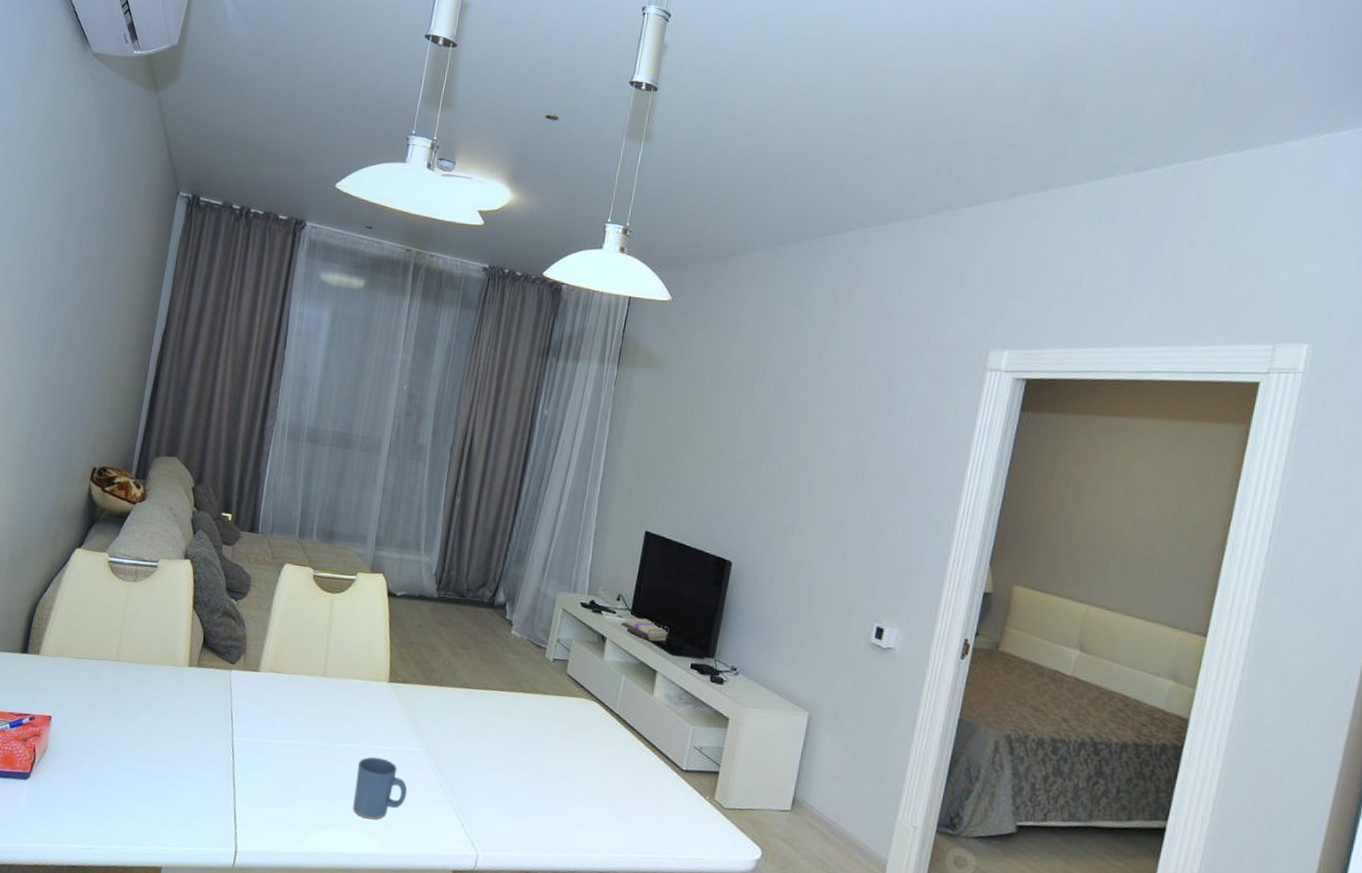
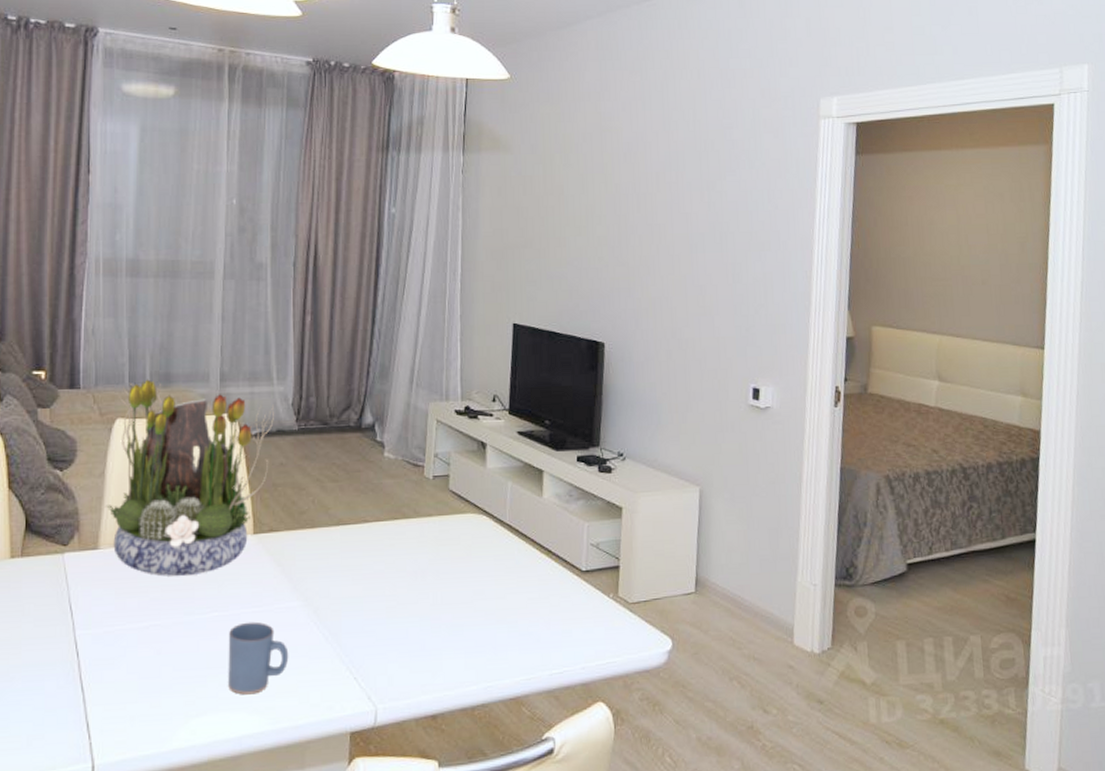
flower arrangement: none [269,533,419,709] -> present [106,379,274,577]
books: present [621,618,669,642] -> none [500,416,550,441]

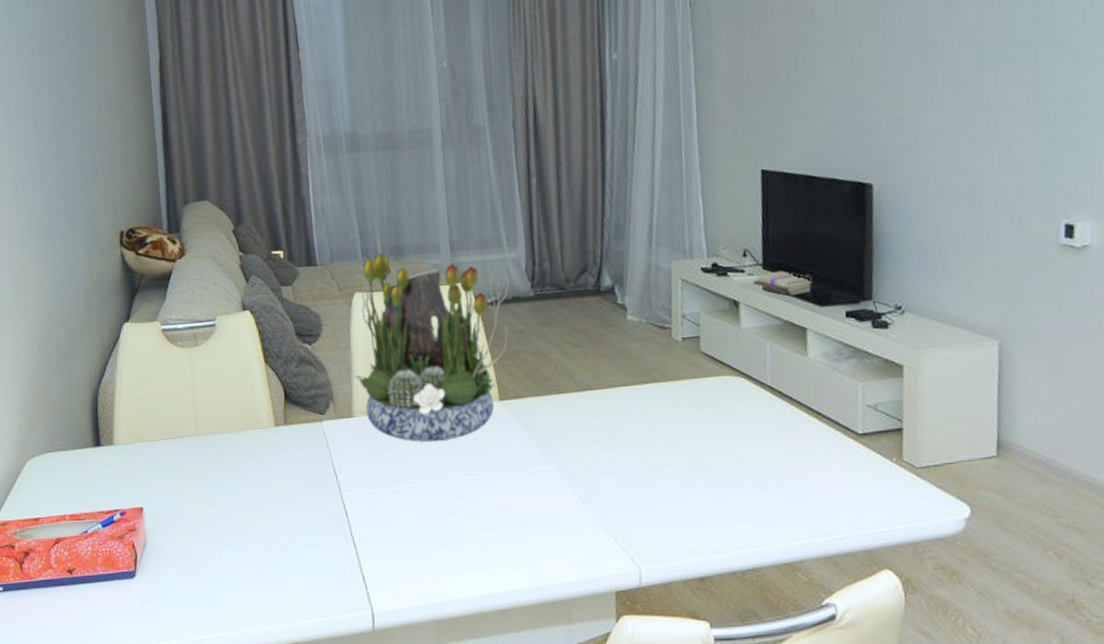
mug: present [228,621,289,695] -> none [485,485,547,554]
books: none [500,416,550,441] -> present [753,270,812,297]

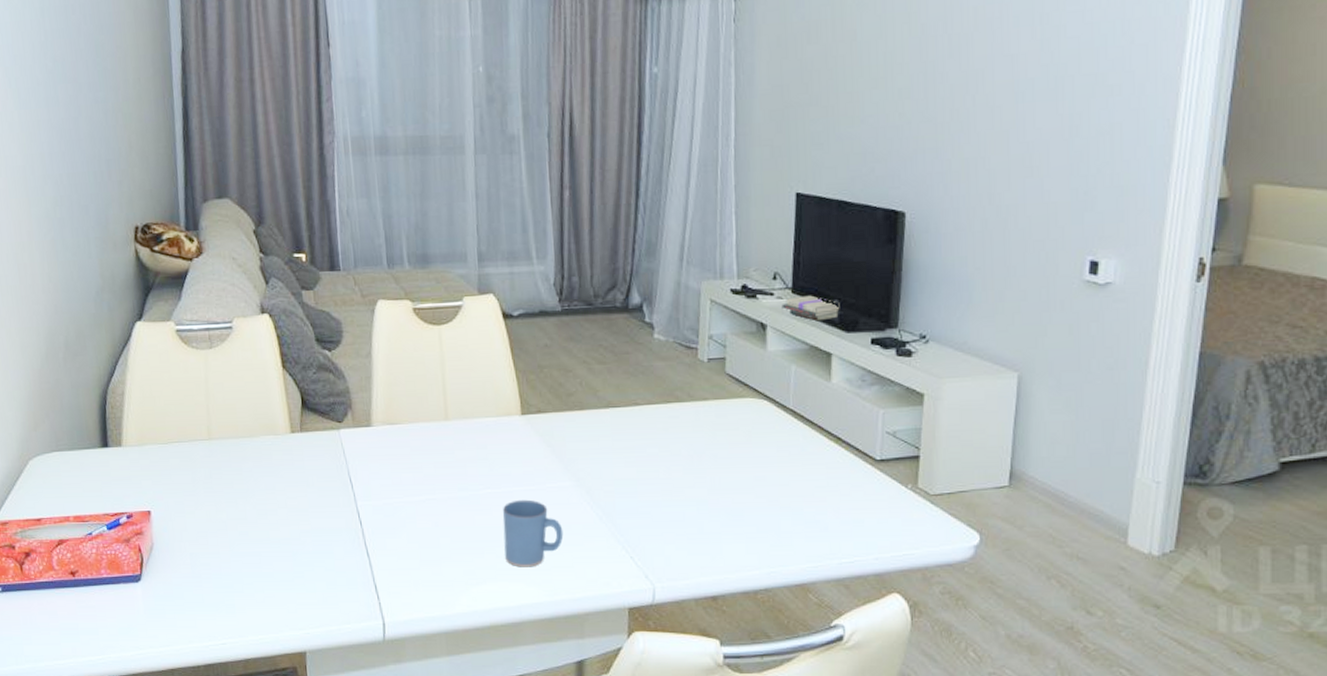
flower arrangement: present [354,253,509,442] -> none [375,260,536,454]
mug: none [485,485,547,554] -> present [502,499,564,568]

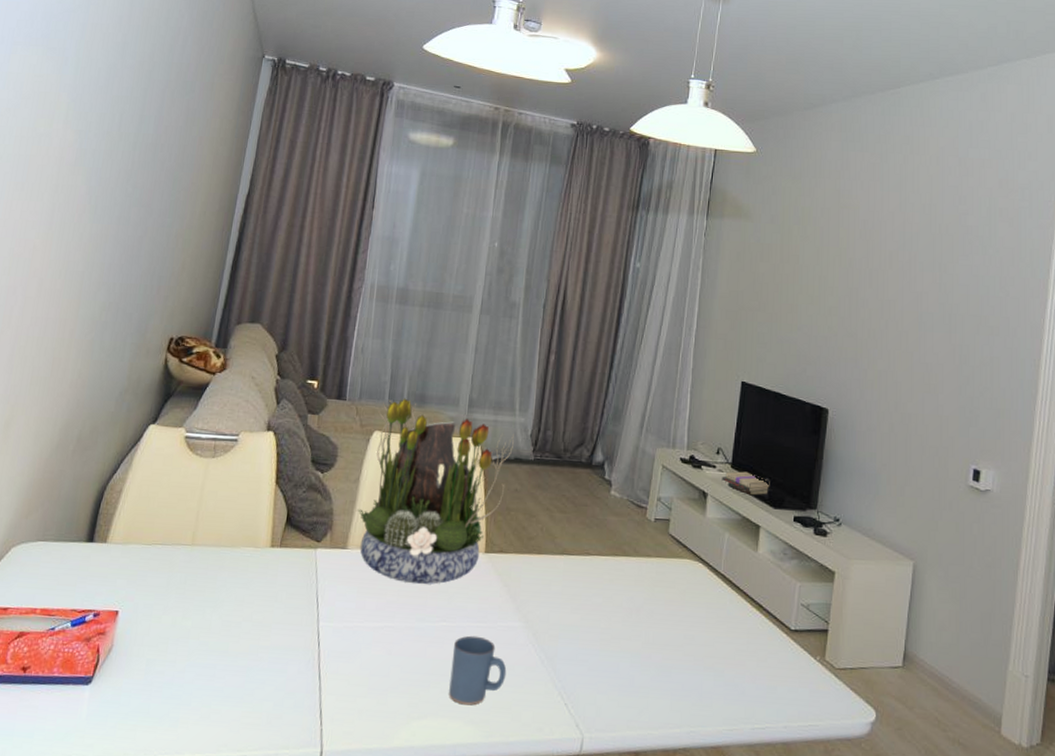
flower arrangement: none [375,260,536,454] -> present [357,398,514,584]

